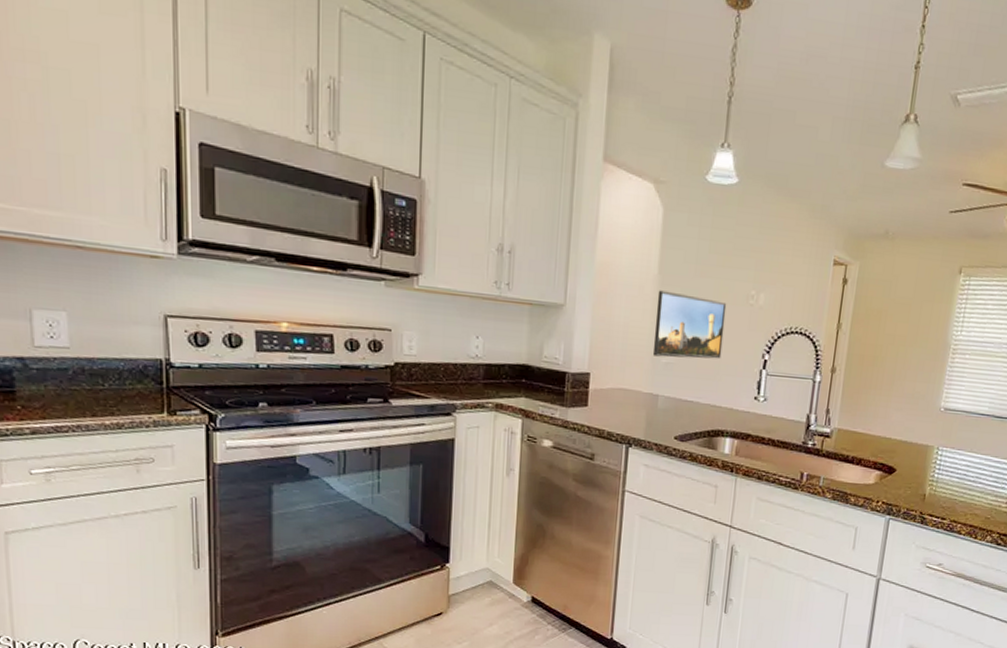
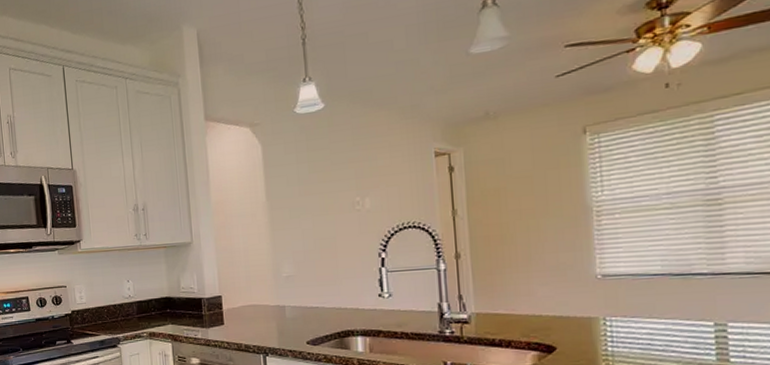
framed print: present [653,290,727,359] -> none [269,212,338,272]

